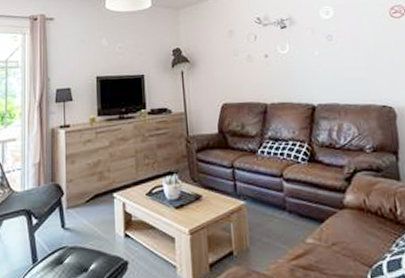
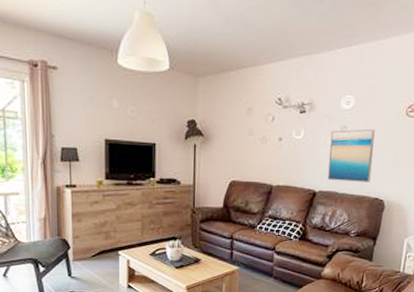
wall art: none [317,34,372,92] -> present [327,128,375,182]

